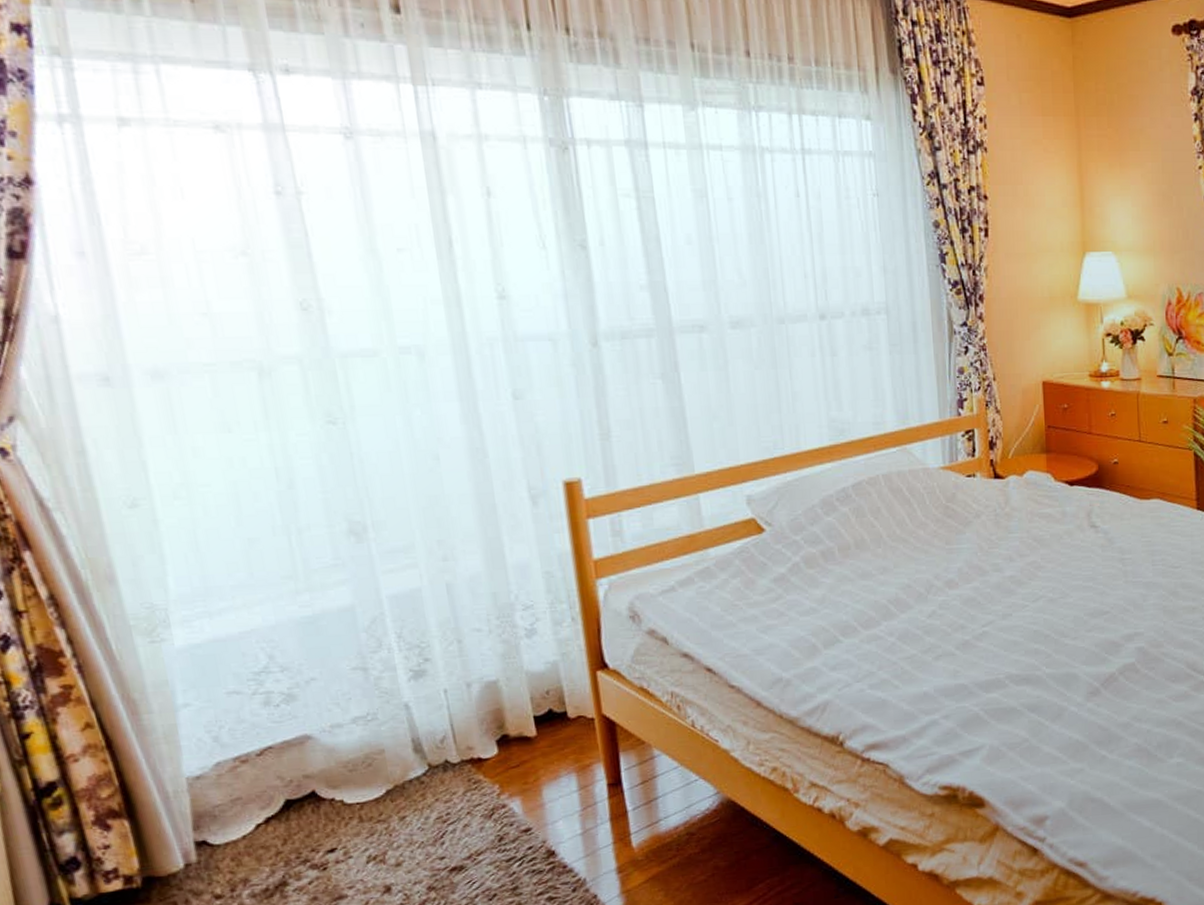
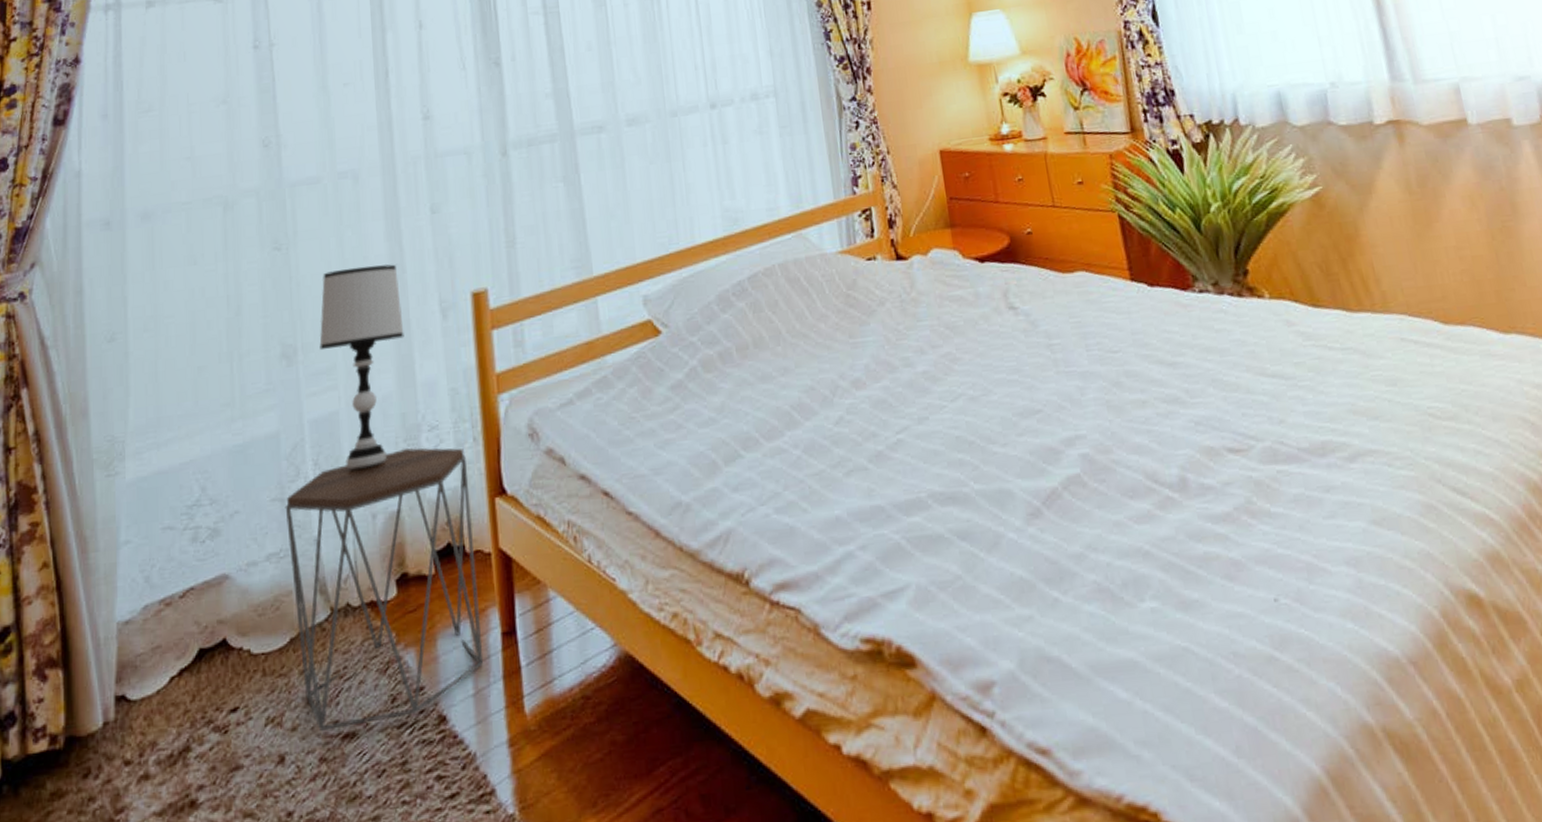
side table: none [368,625,591,866] -> present [285,448,484,732]
table lamp: none [390,447,490,642] -> present [319,264,404,469]

